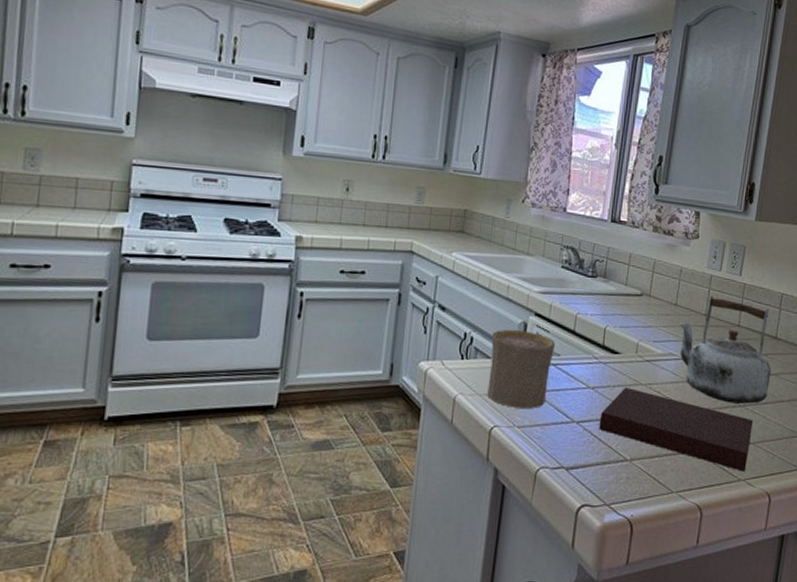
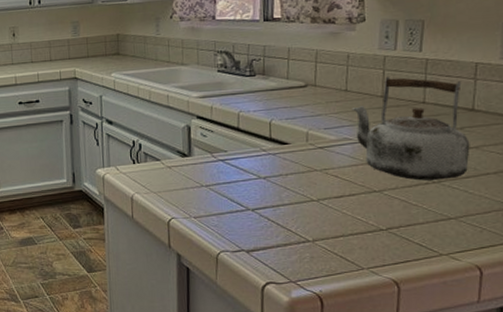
cup: present [487,329,556,410] -> none [158,133,222,202]
notebook: present [599,386,753,472] -> none [275,174,452,247]

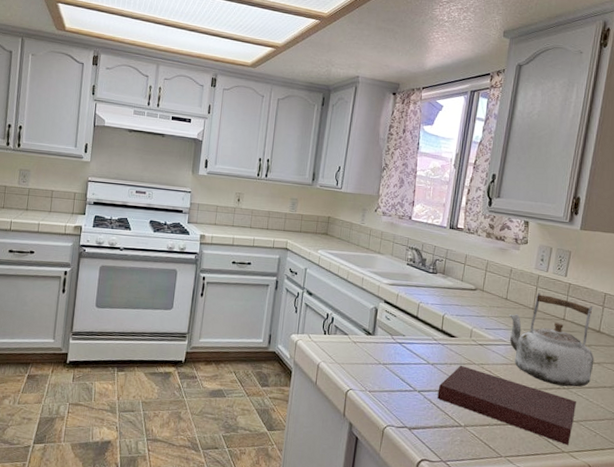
notebook: none [275,174,452,247] -> present [437,365,576,445]

